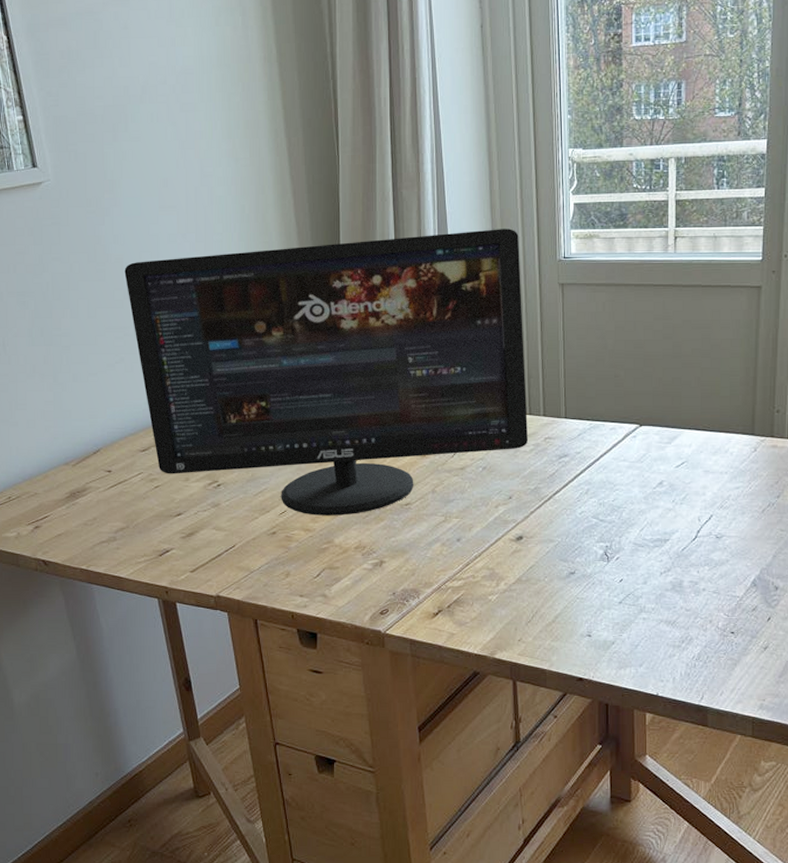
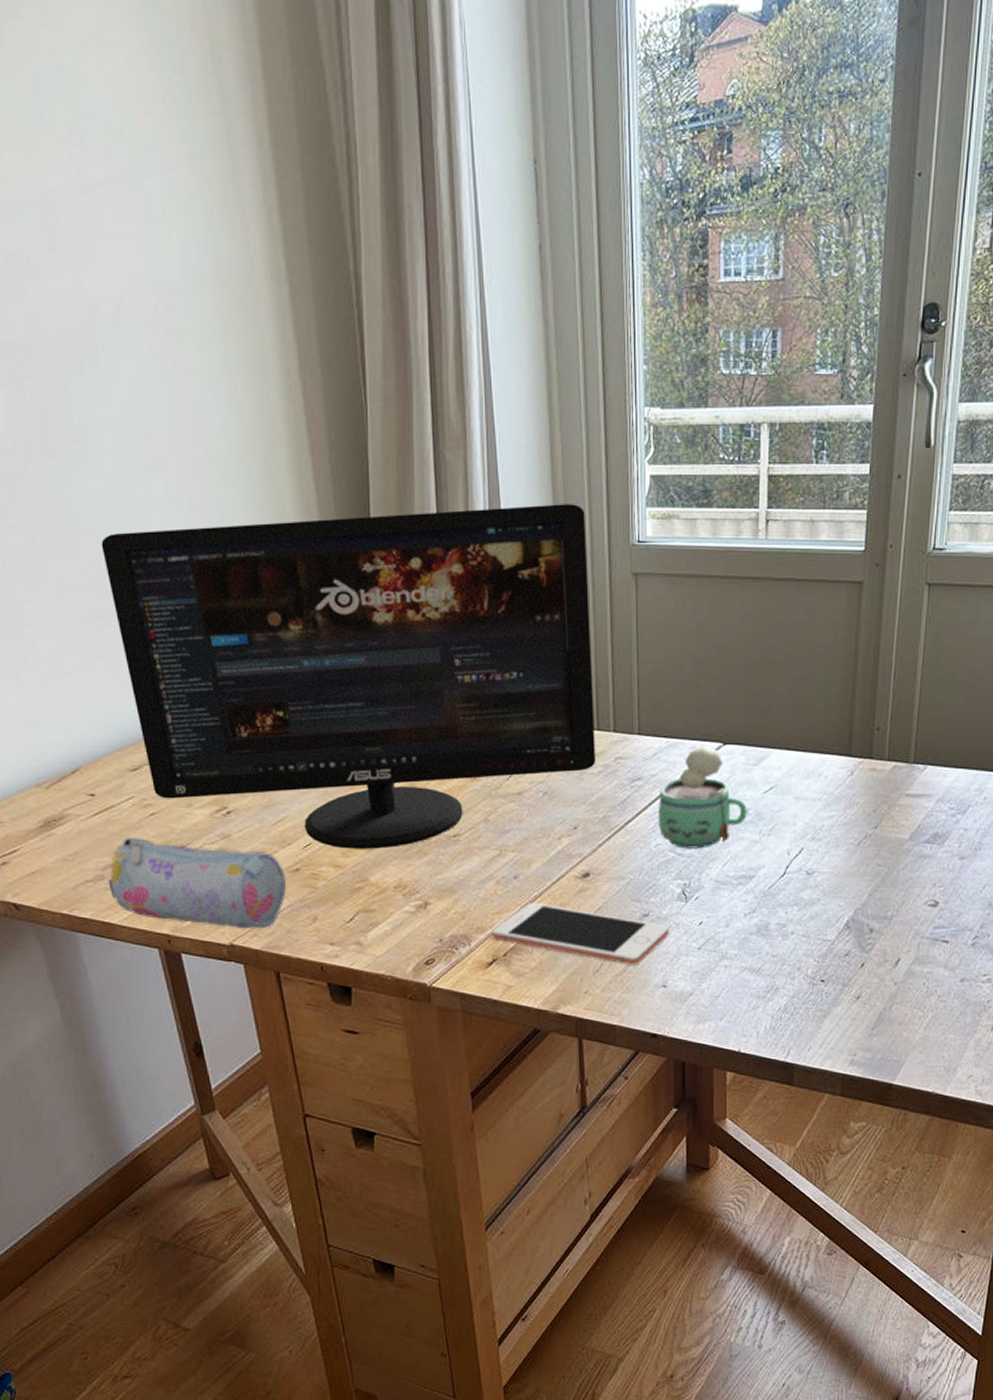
pencil case: none [119,506,264,583] -> present [108,838,286,929]
cell phone: none [438,562,593,617] -> present [493,903,669,965]
chocolate milk: none [583,427,661,516] -> present [658,746,747,849]

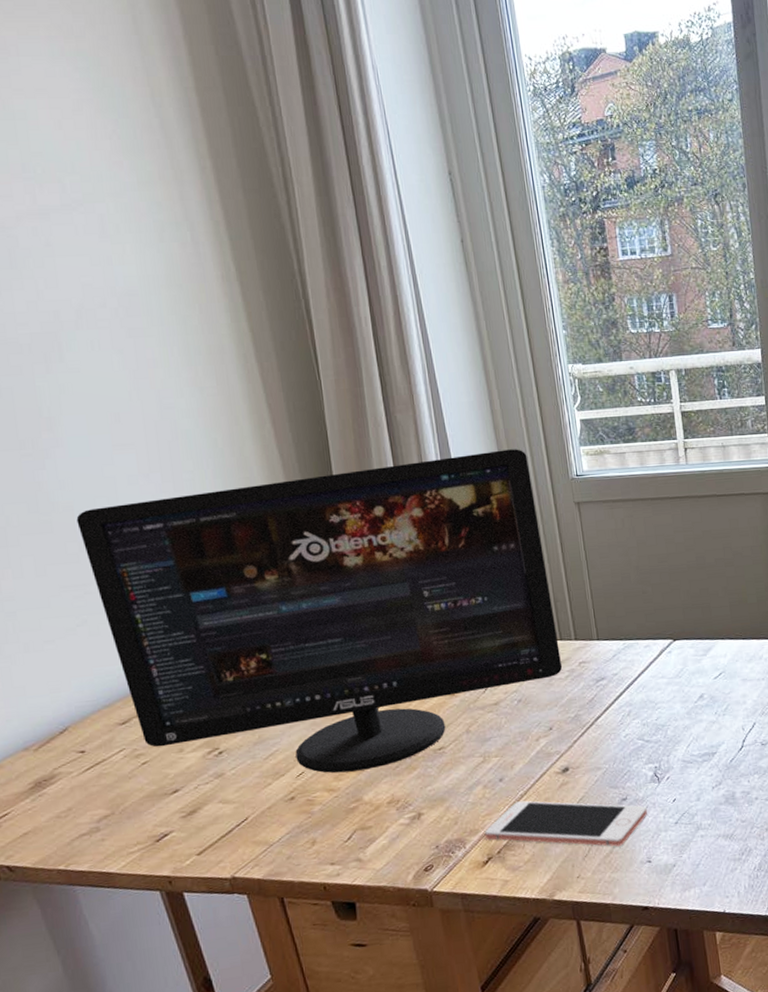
pencil case: present [108,838,286,929] -> none [104,785,283,862]
chocolate milk: present [658,746,747,849] -> none [622,644,703,736]

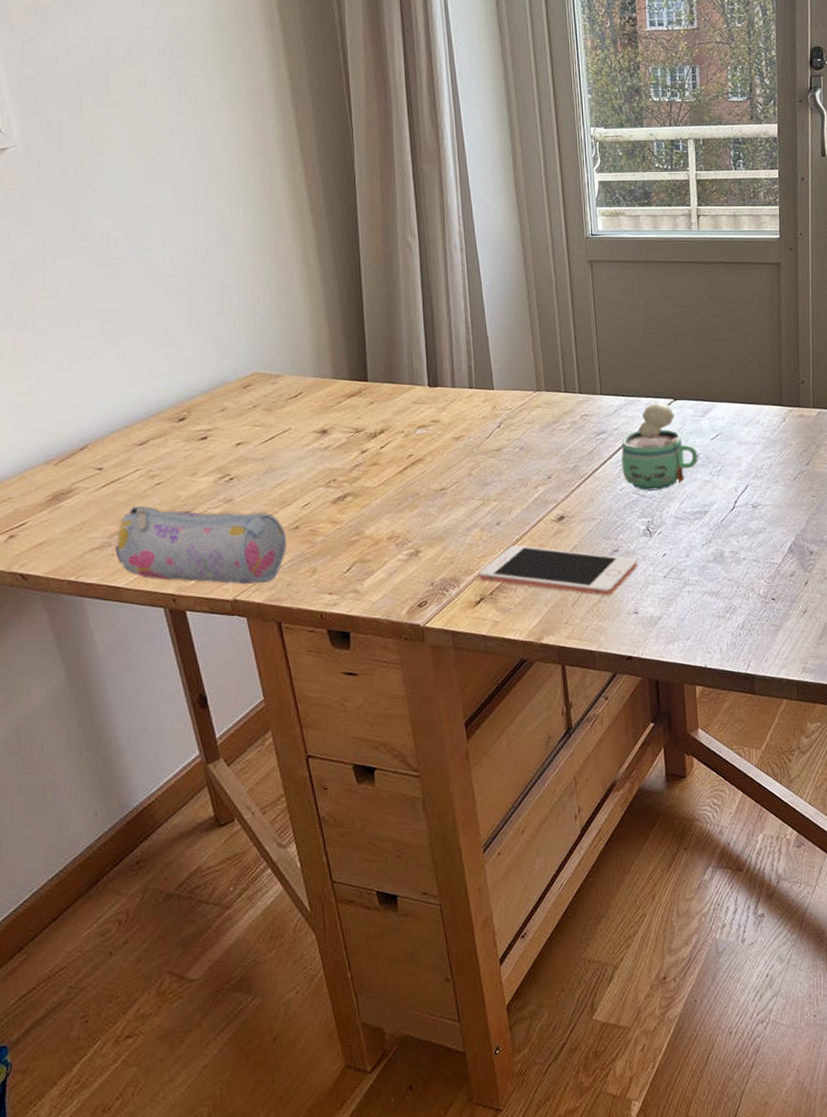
computer monitor: present [76,449,563,773] -> none [111,205,565,506]
pencil case: none [104,785,283,862] -> present [115,506,286,584]
chocolate milk: none [622,644,703,736] -> present [621,402,698,491]

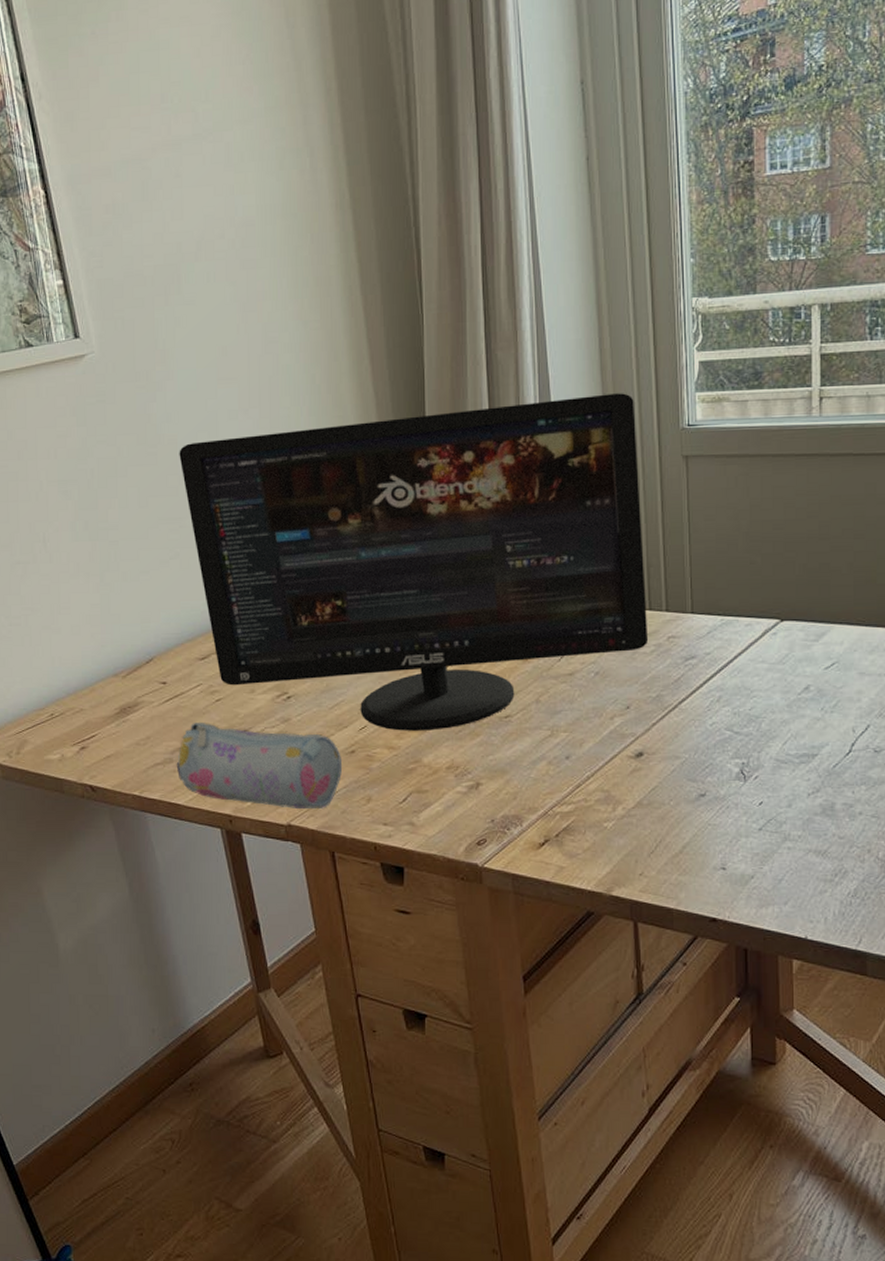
computer monitor: none [111,205,565,506] -> present [179,393,649,731]
cell phone: present [479,545,637,596] -> none [544,783,727,847]
chocolate milk: present [621,402,698,491] -> none [714,623,808,727]

